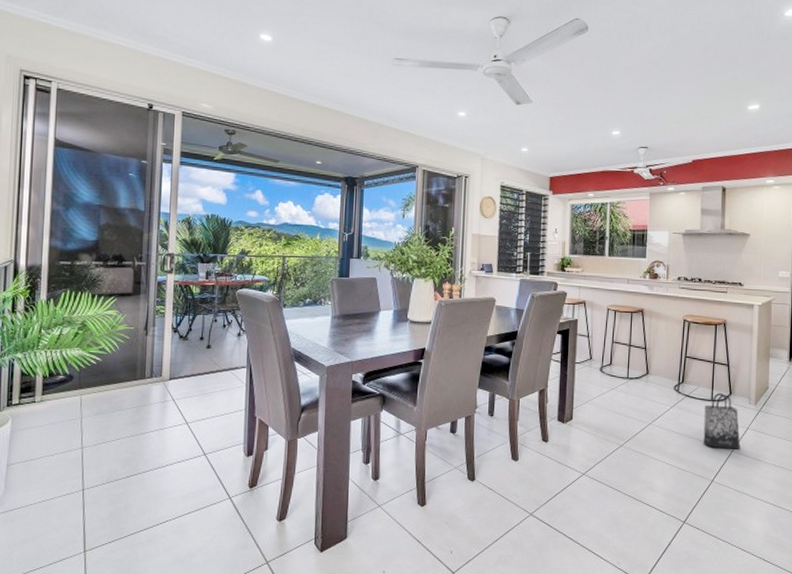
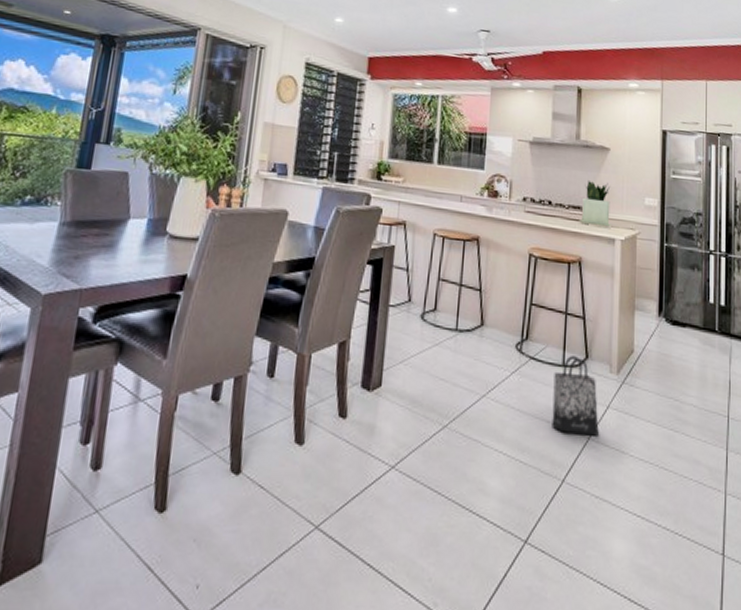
planter: none [724,261,752,296] -> present [579,181,612,228]

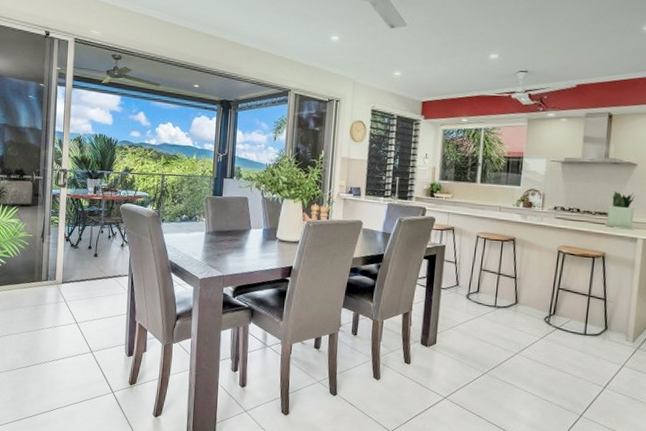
shopping bag: present [552,356,600,436] -> none [573,327,615,386]

